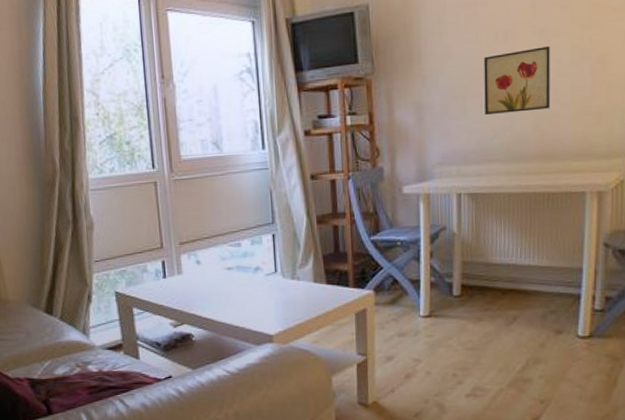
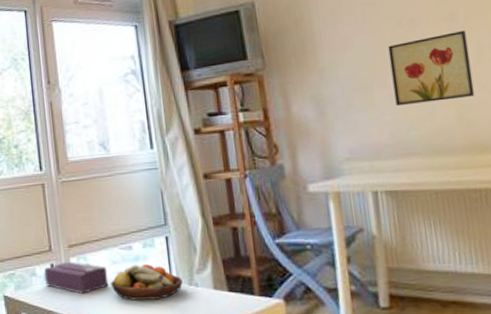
tissue box: none [156,258,218,289] -> present [44,261,109,294]
fruit bowl: none [219,260,286,294] -> present [110,264,183,300]

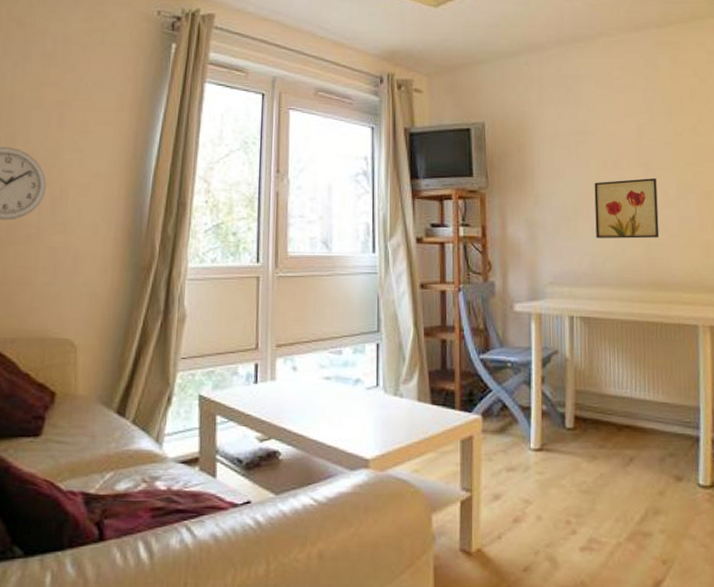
tissue box: present [44,261,109,294] -> none [247,362,314,398]
fruit bowl: present [110,264,183,300] -> none [315,371,388,408]

